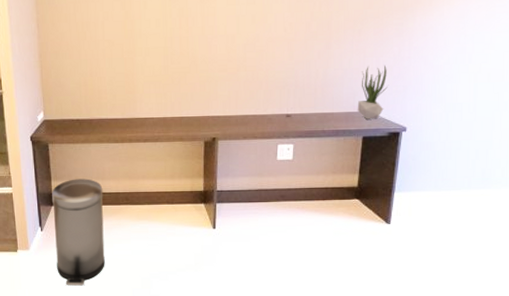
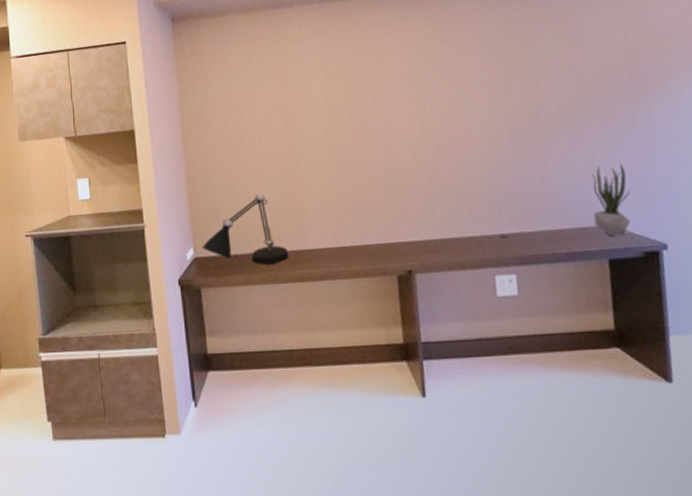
desk lamp: none [50,72,121,128] -> present [202,194,289,265]
pedal bin: present [52,178,105,286] -> none [207,332,281,486]

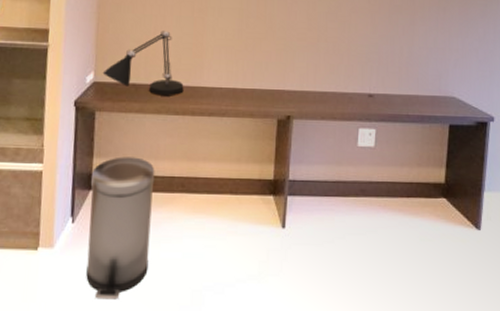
pedal bin: none [207,332,281,486] -> present [86,157,155,300]
potted plant: present [592,163,631,236] -> none [443,46,474,106]

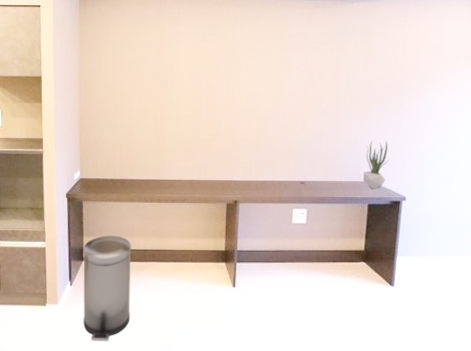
desk lamp: present [102,31,184,96] -> none [86,136,151,188]
potted plant: none [443,46,474,106] -> present [363,140,389,189]

